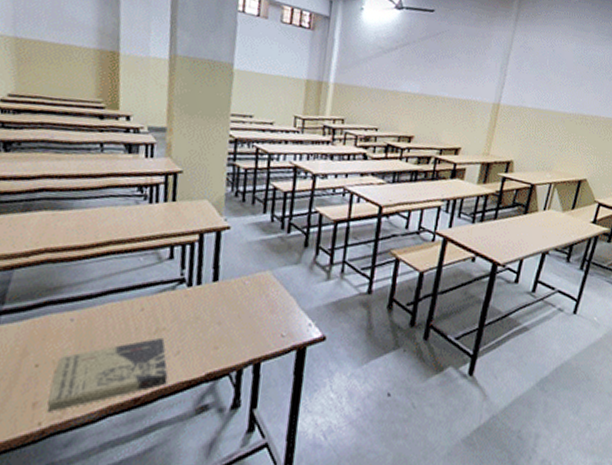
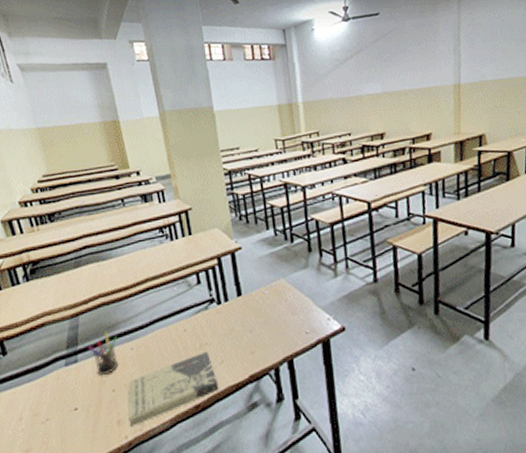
pen holder: none [15,294,58,345] -> present [87,331,118,375]

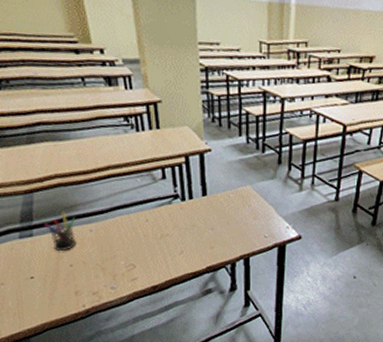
book: present [128,351,219,427] -> none [86,241,177,297]

